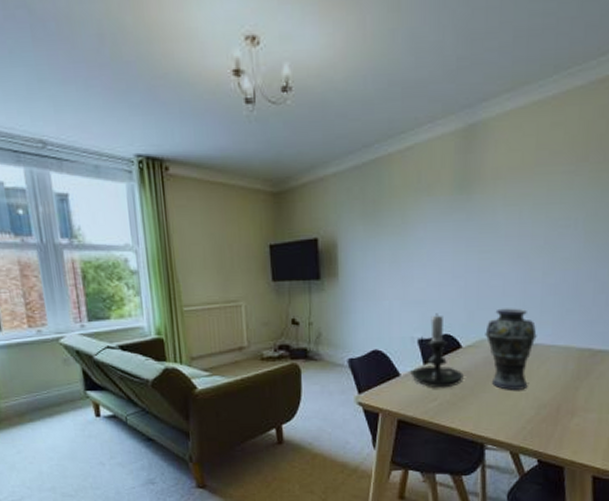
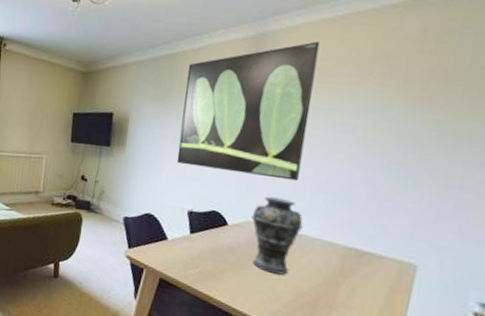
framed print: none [396,128,533,288] -> present [176,41,320,181]
candle holder: present [410,313,464,389] -> none [177,191,226,259]

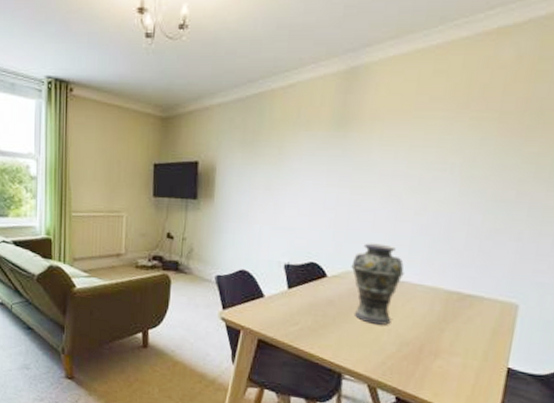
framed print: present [176,41,320,181] -> none [270,74,415,225]

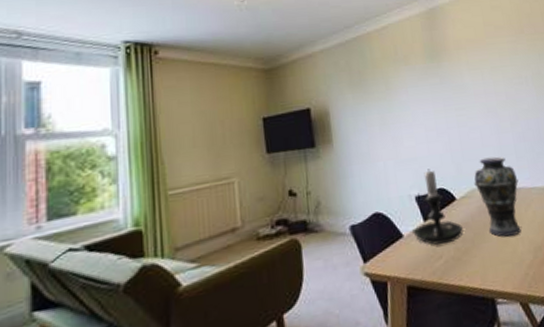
candle holder: none [274,241,327,315] -> present [412,169,463,245]

